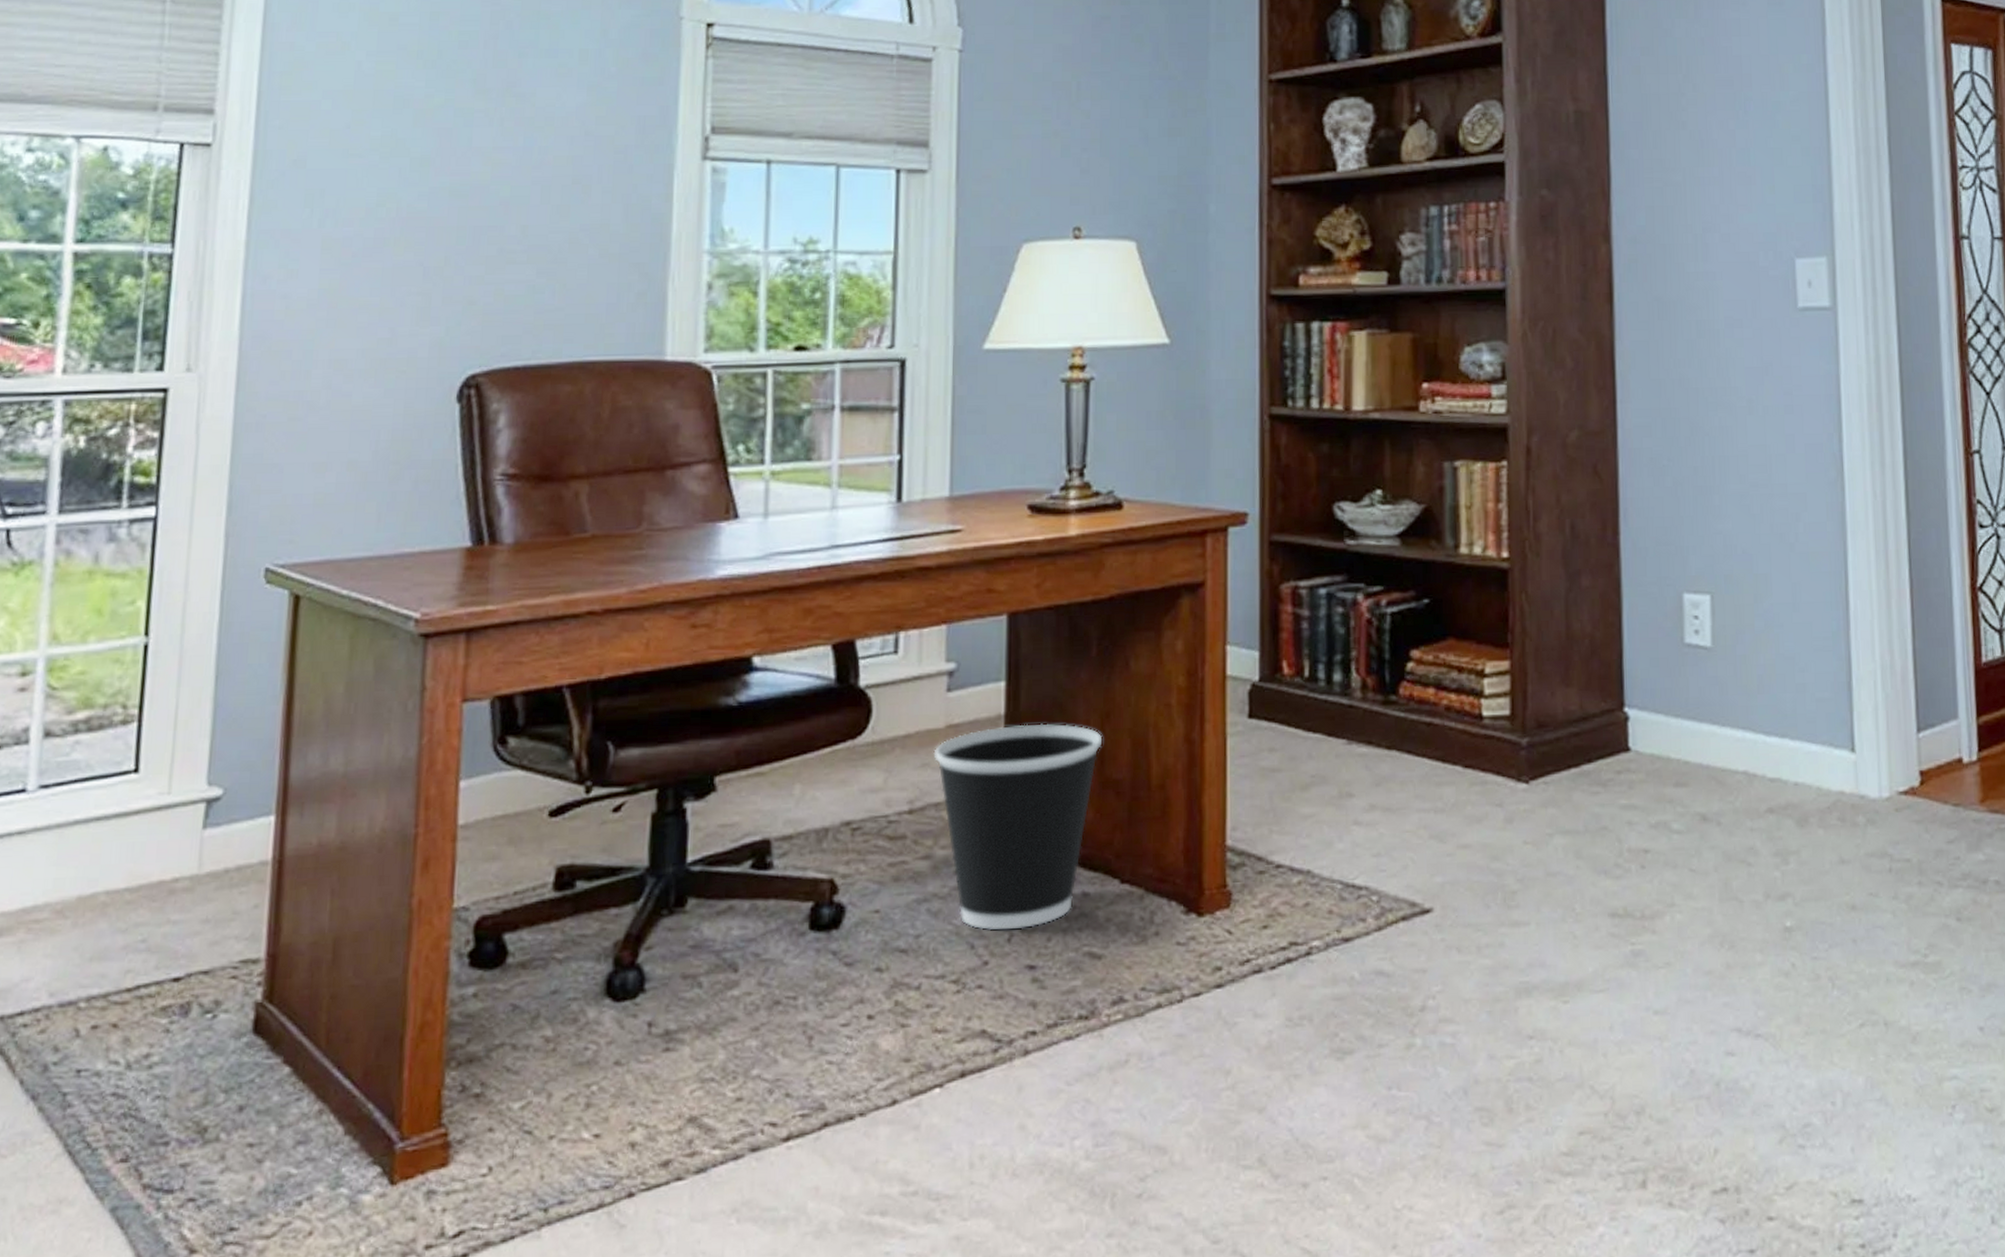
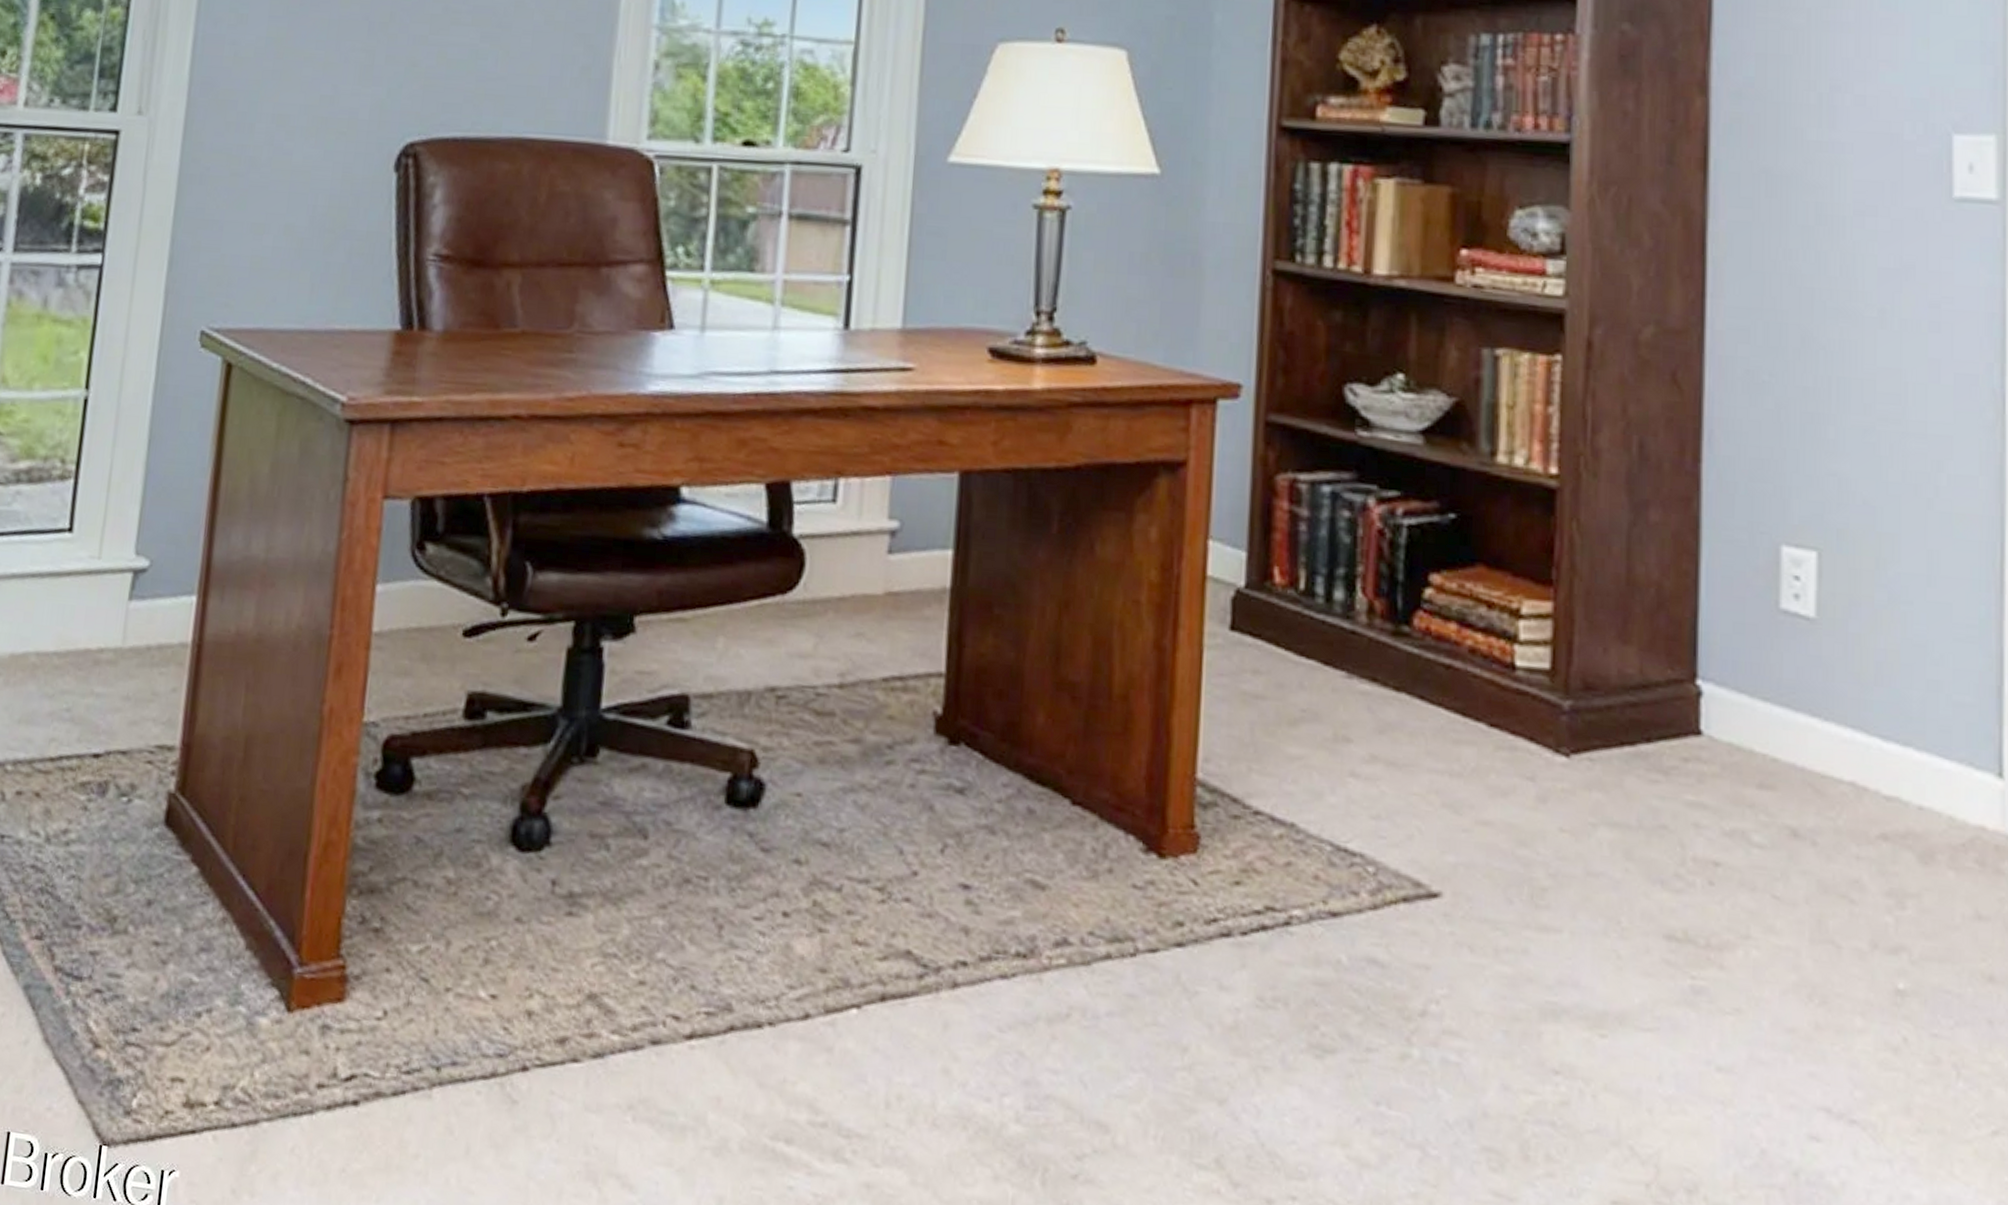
wastebasket: present [933,723,1103,930] -> none [869,601,1060,841]

